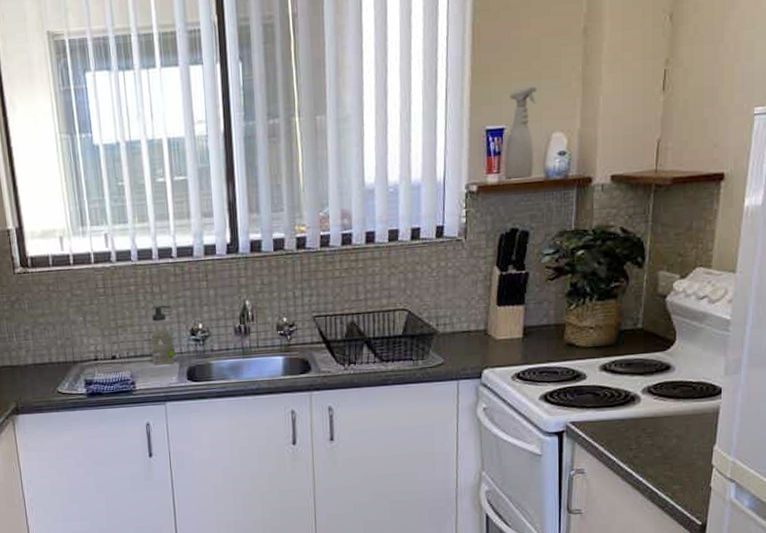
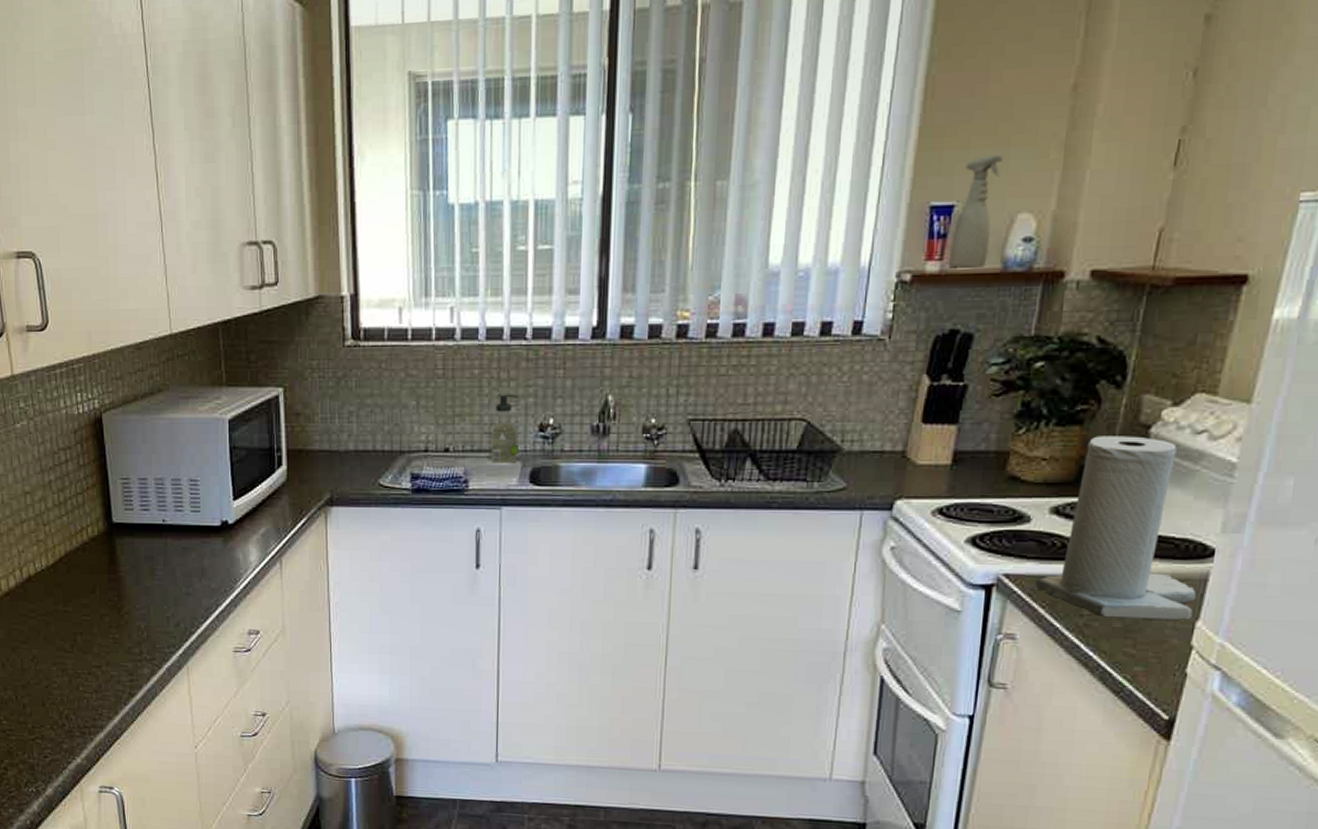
paper towel: none [594,304,712,449] -> present [1034,436,1196,620]

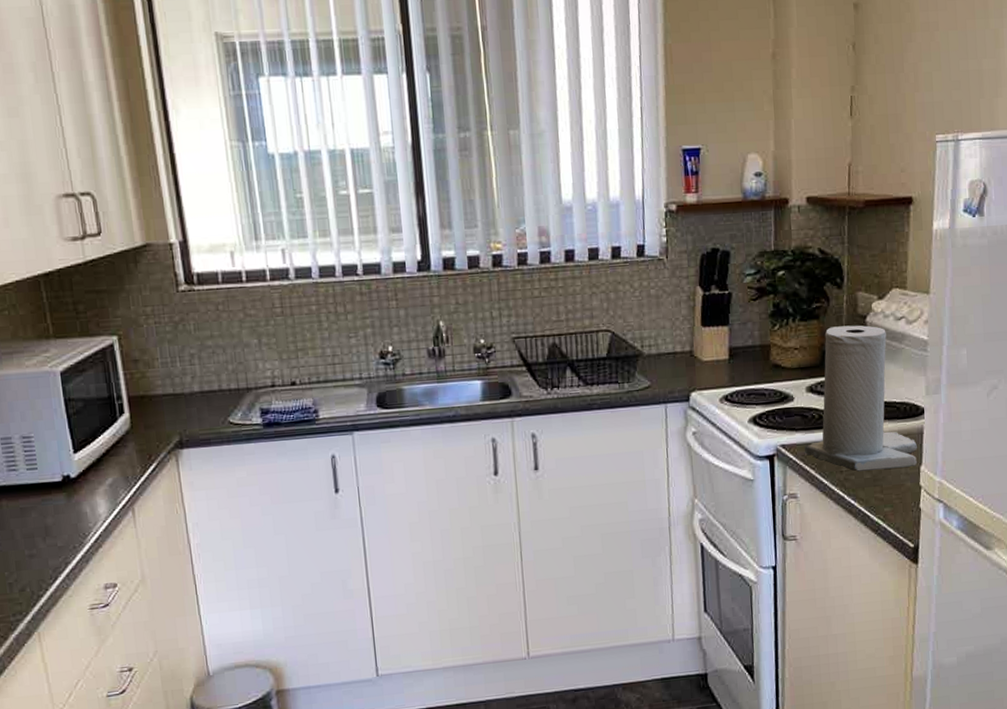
soap dispenser: present [487,394,520,465] -> none [331,326,363,393]
spray bottle: present [948,156,1004,268] -> none [702,109,732,199]

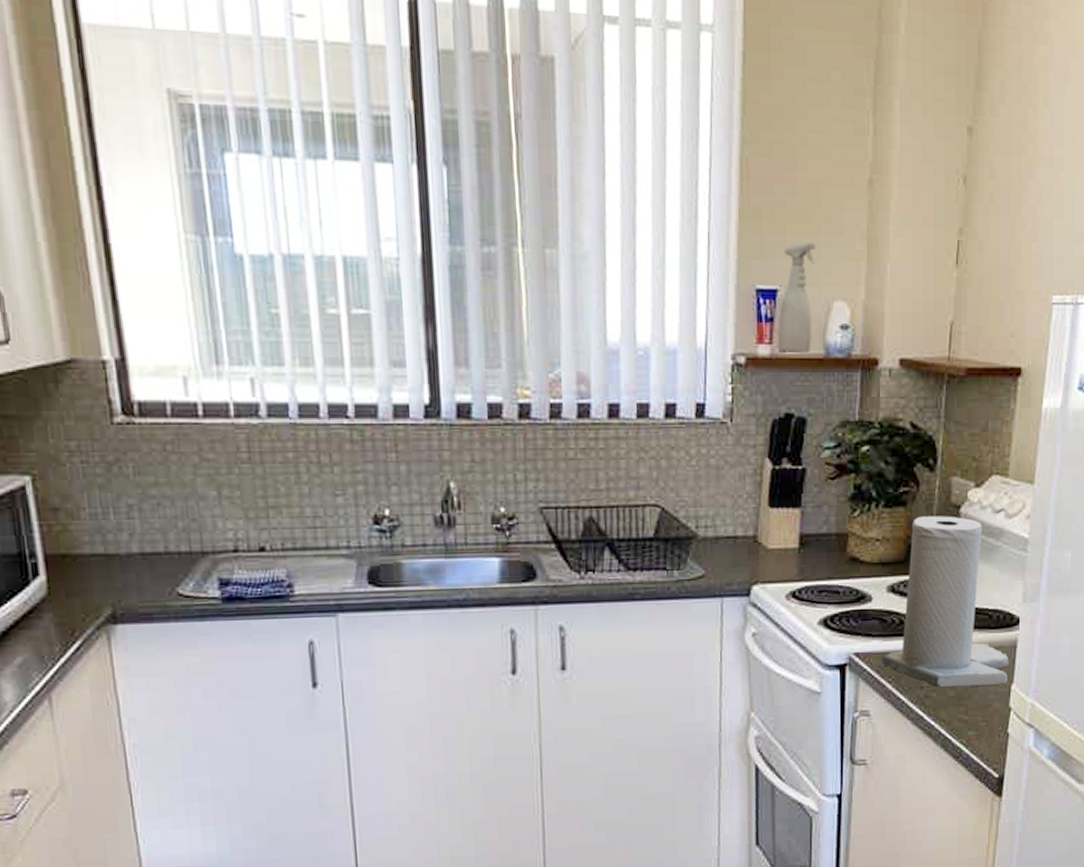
spray bottle: none [702,109,732,199] -> present [777,243,817,352]

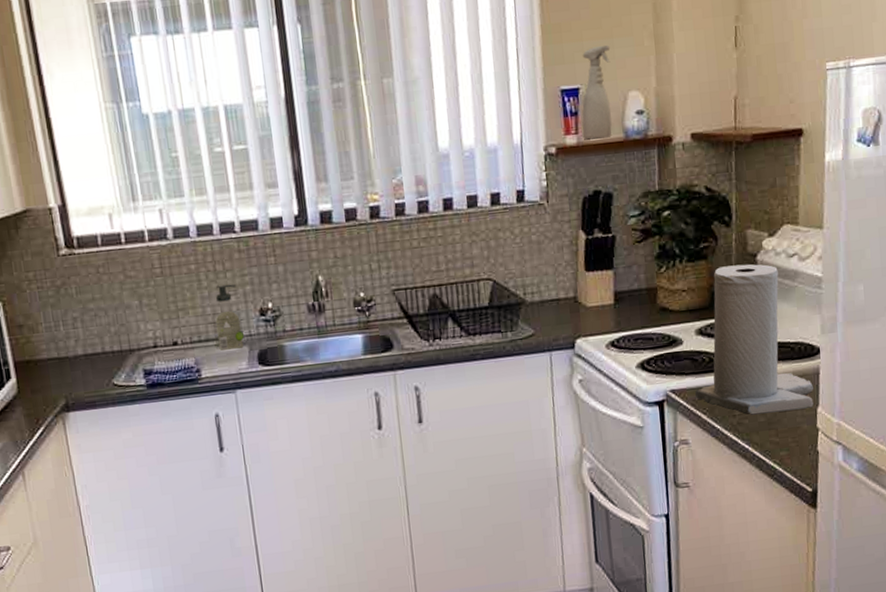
soap dispenser: none [311,481,352,564] -> present [212,284,244,352]

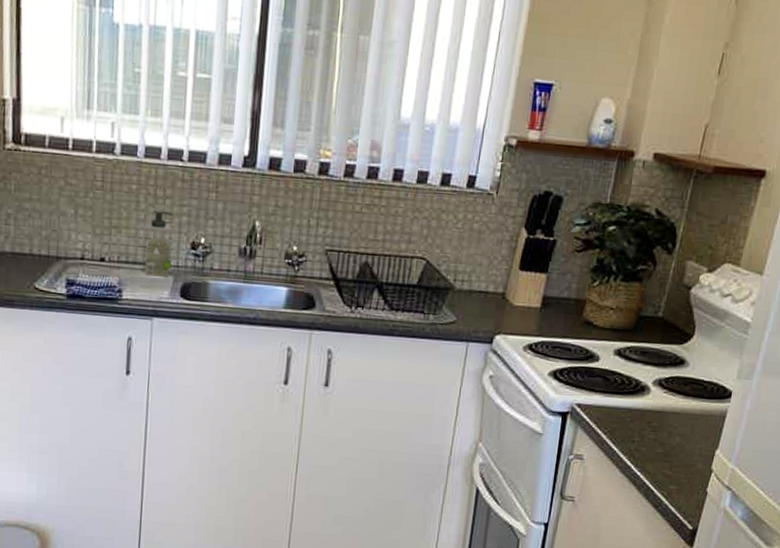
spray bottle: present [582,45,612,140] -> none [546,45,594,141]
paper towel: present [695,264,814,415] -> none [599,292,717,449]

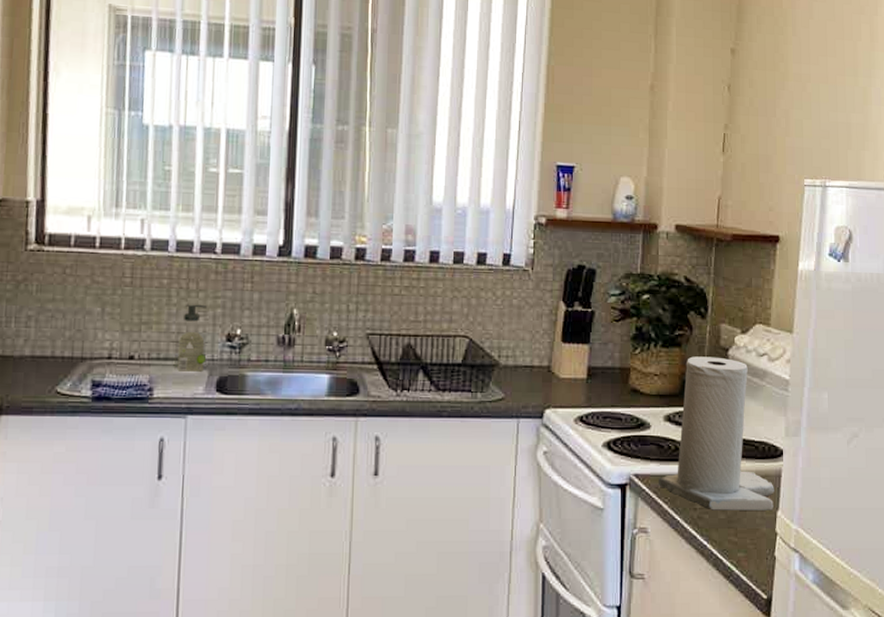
paper towel: none [599,292,717,449] -> present [657,356,774,510]

